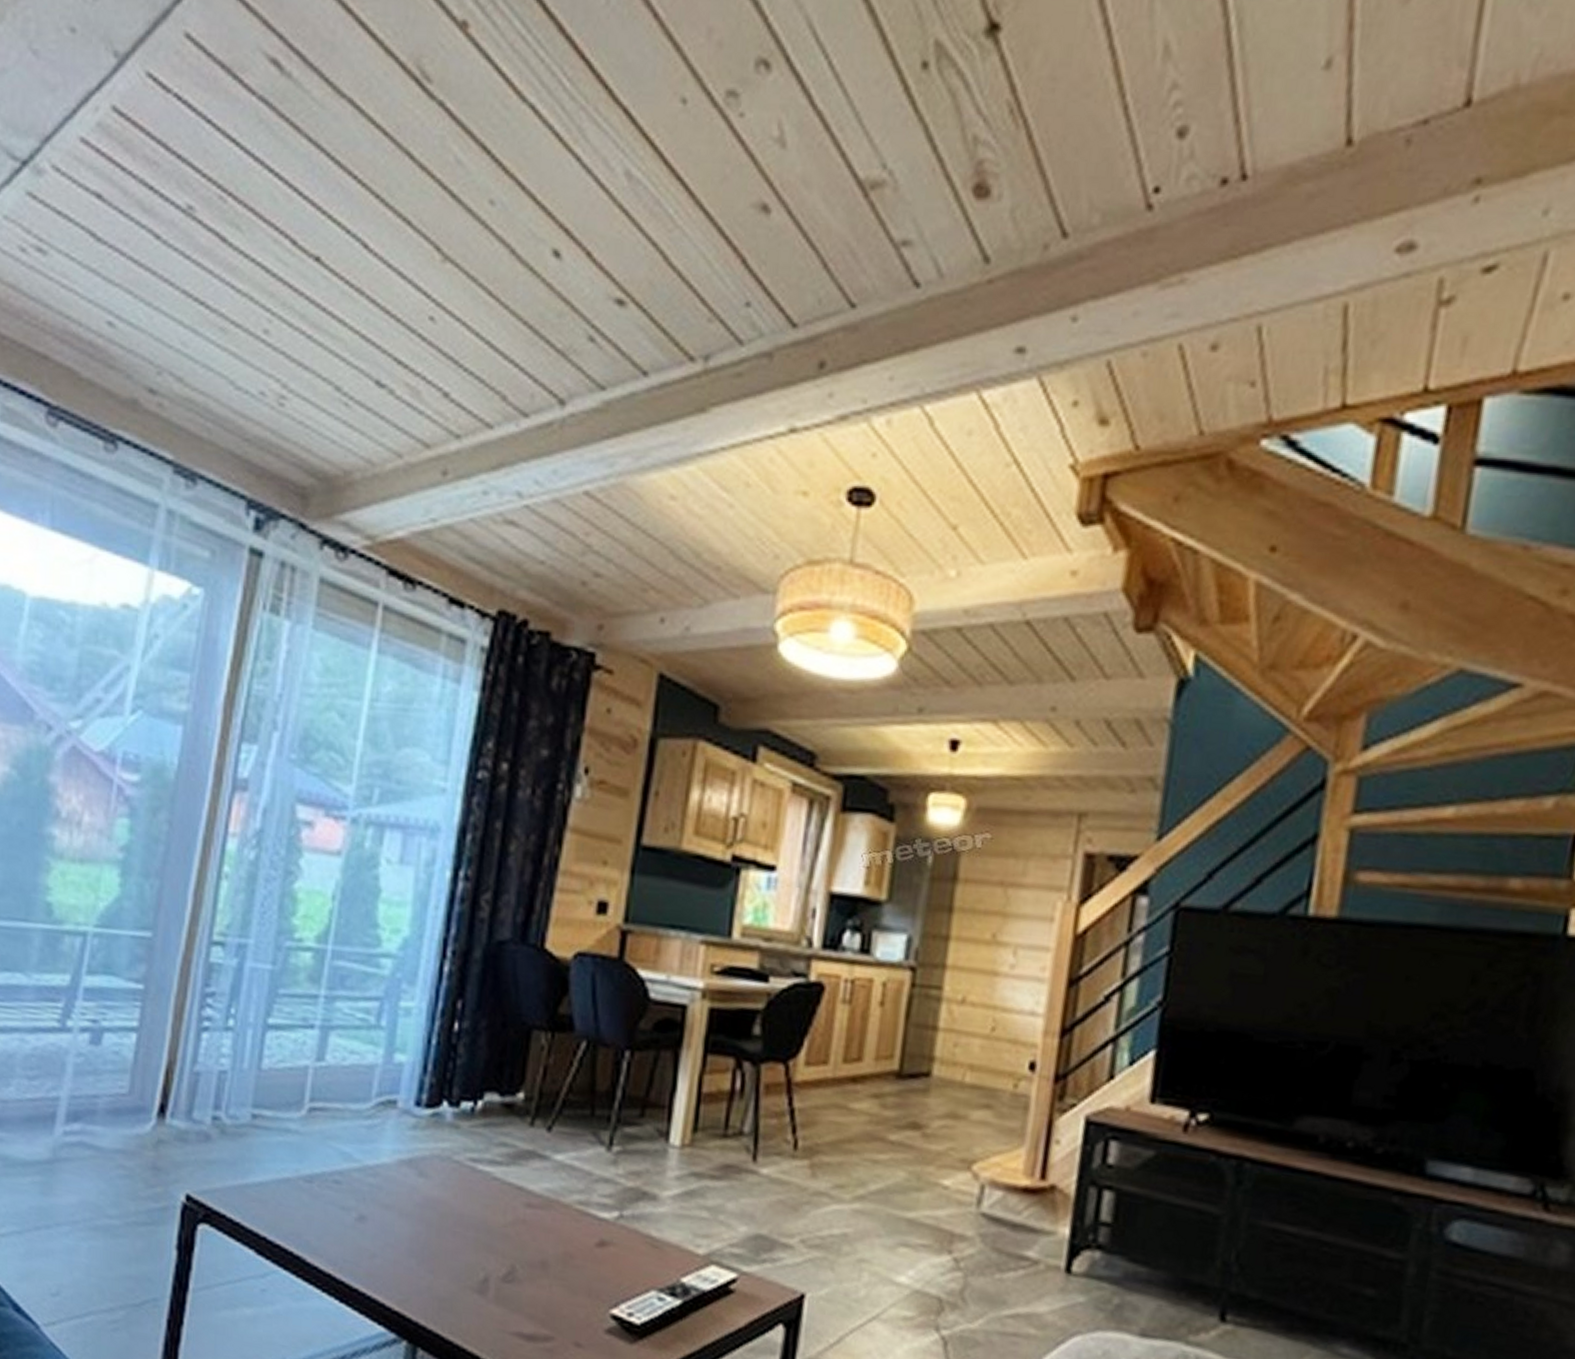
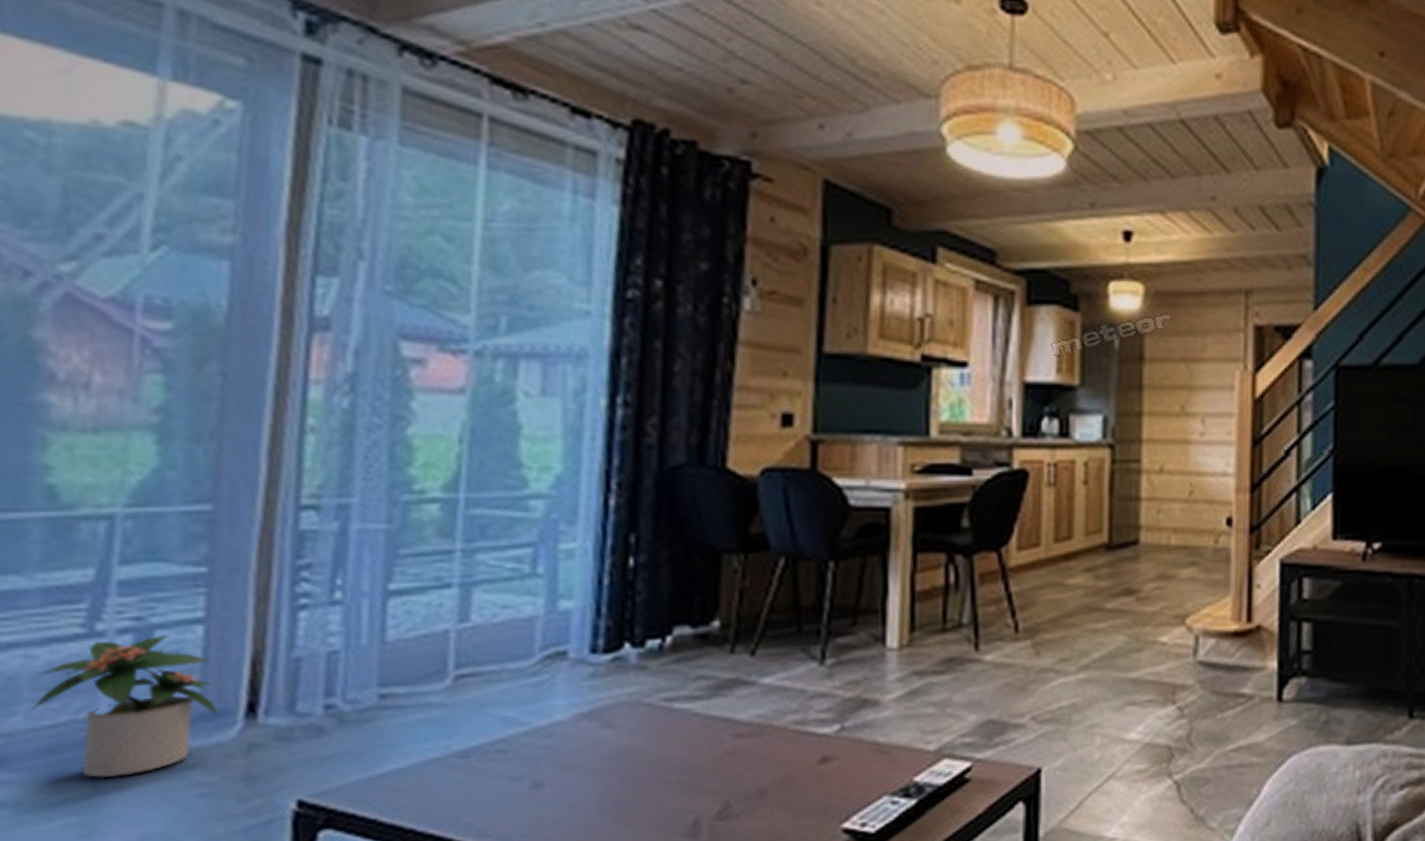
potted plant: none [20,1035,141,1150] -> present [31,634,218,778]

